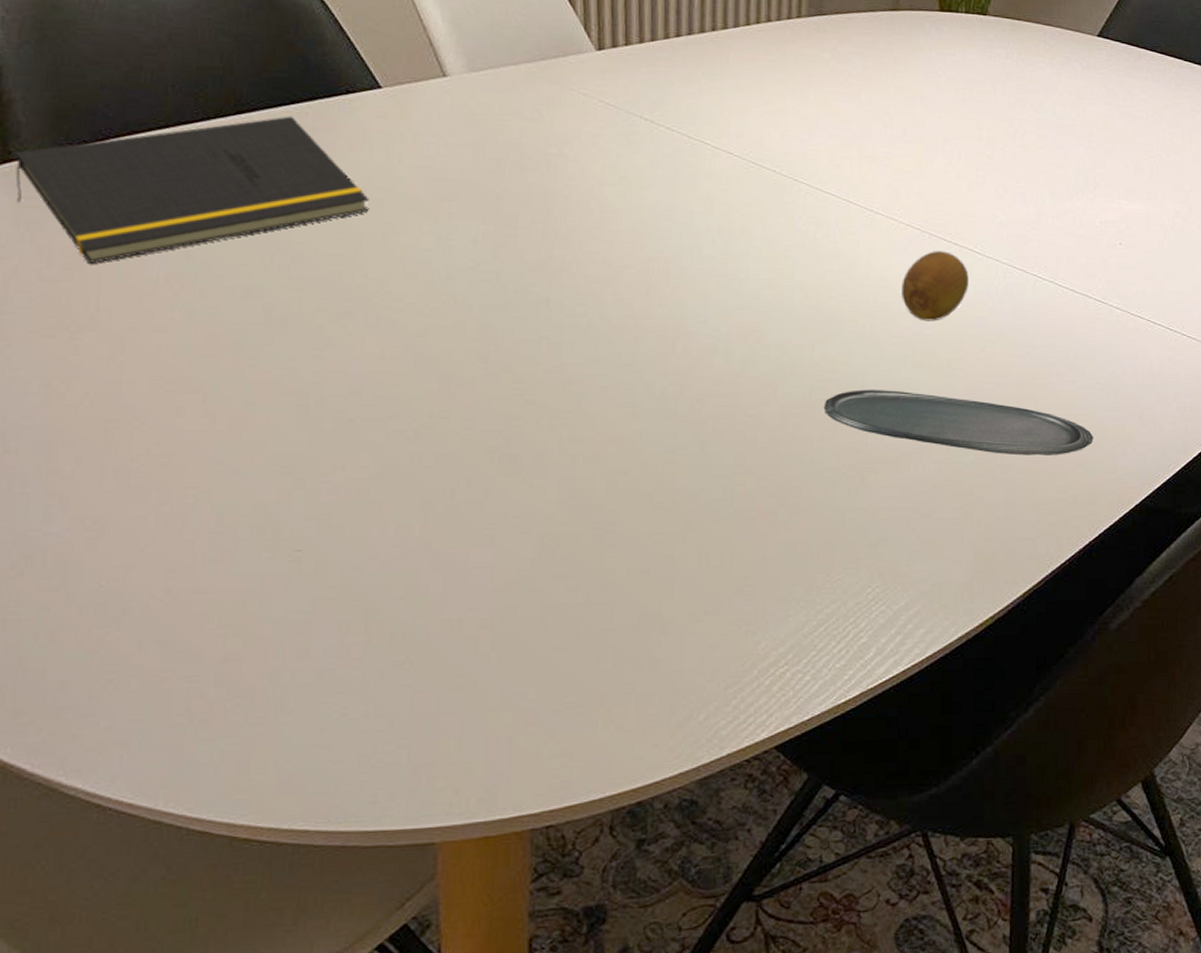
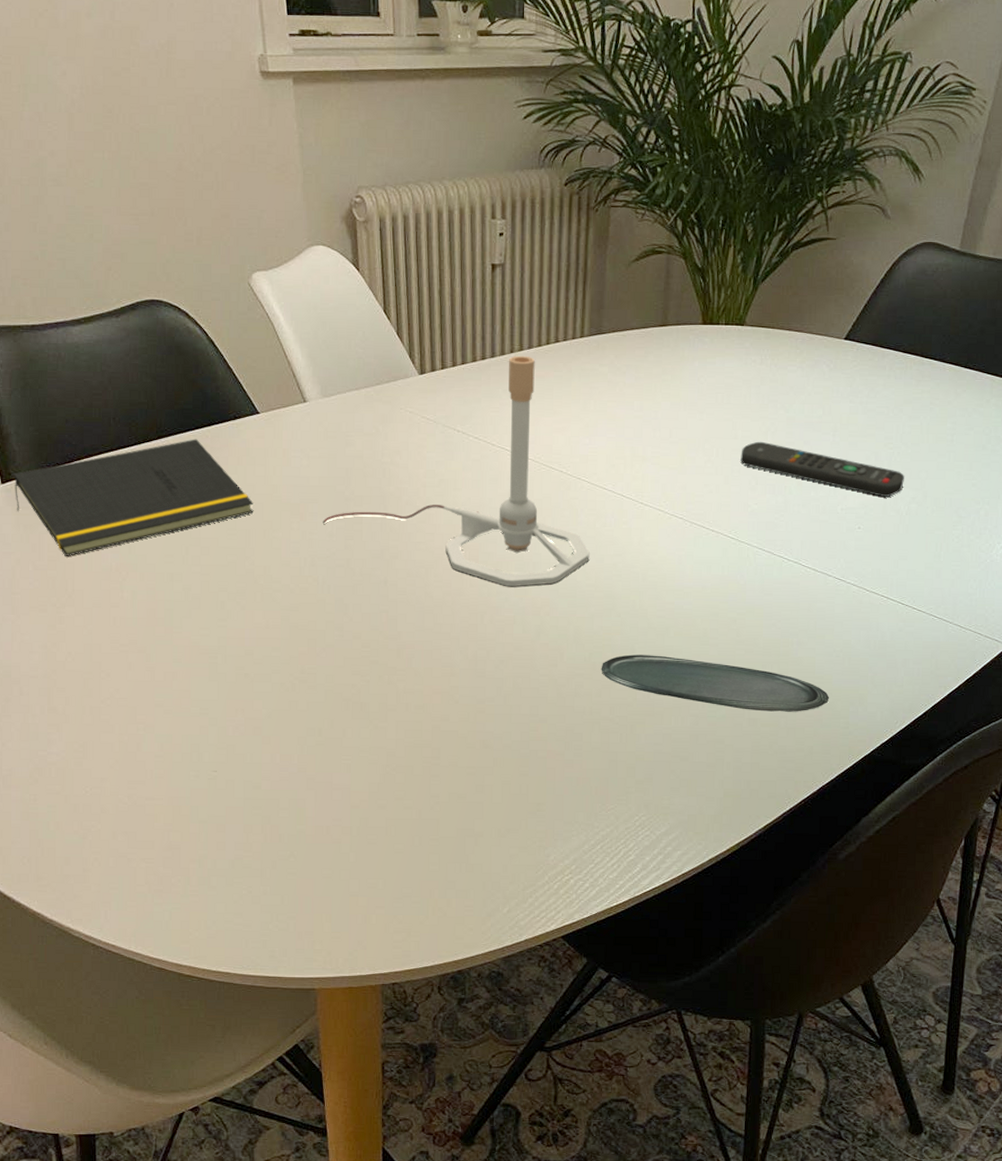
lamp base: none [464,34,809,308] -> present [322,355,590,587]
fruit: present [902,251,969,322] -> none [666,537,724,598]
remote control: none [986,144,1167,210] -> present [740,441,904,497]

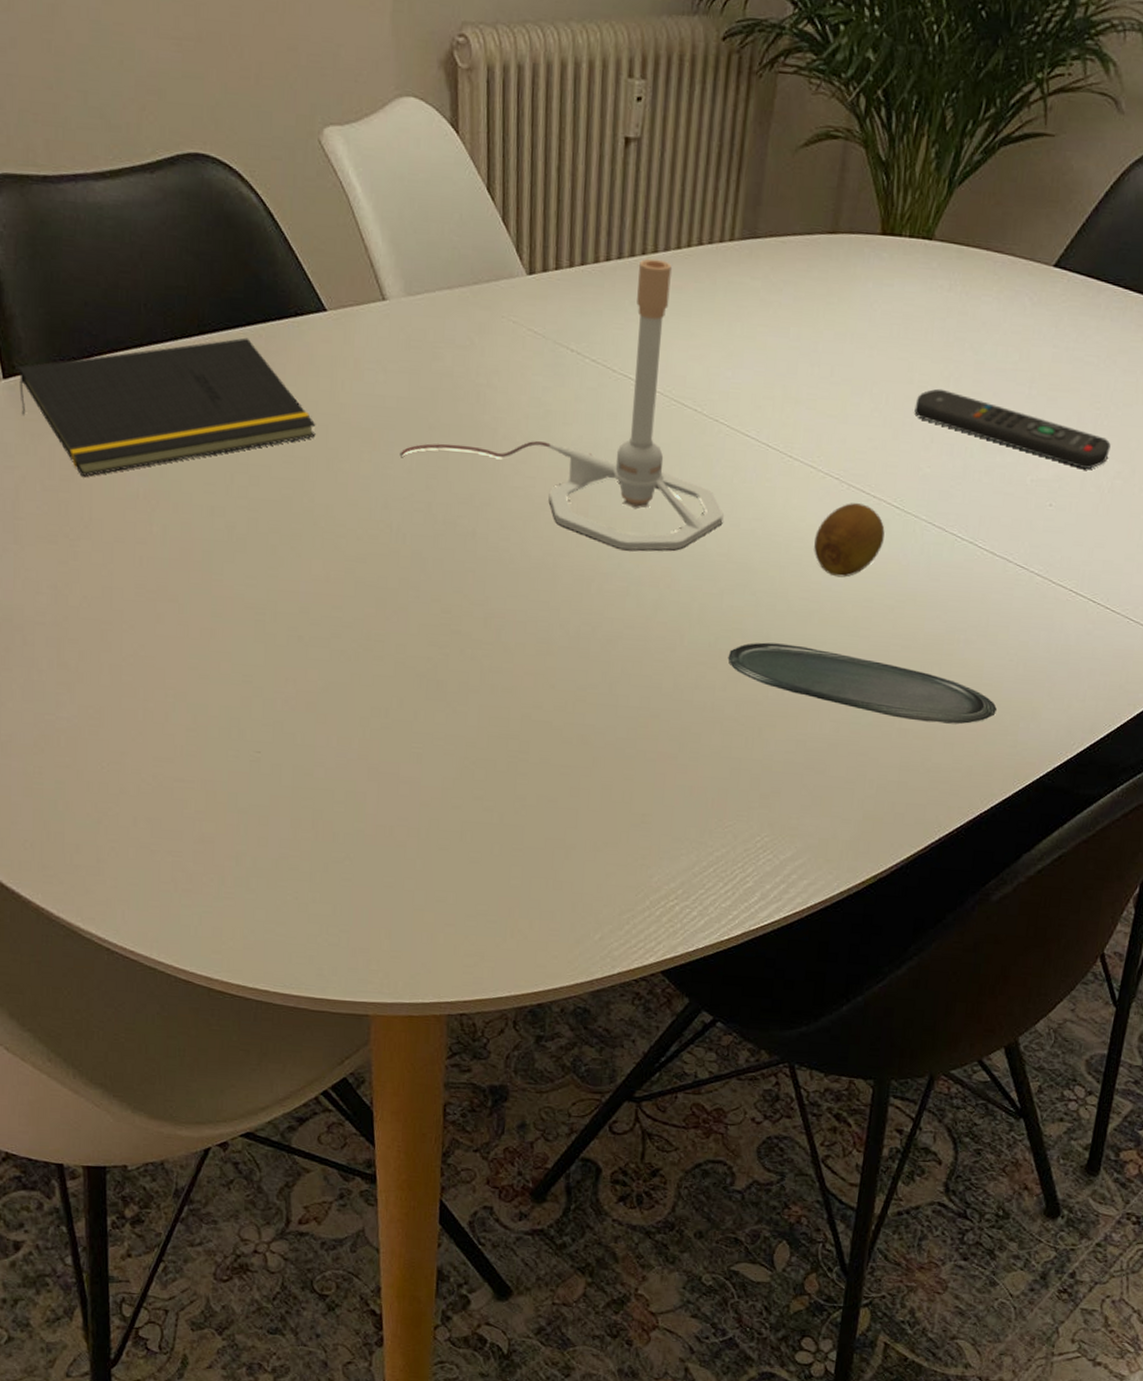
fruit: none [666,537,724,598] -> present [814,503,885,578]

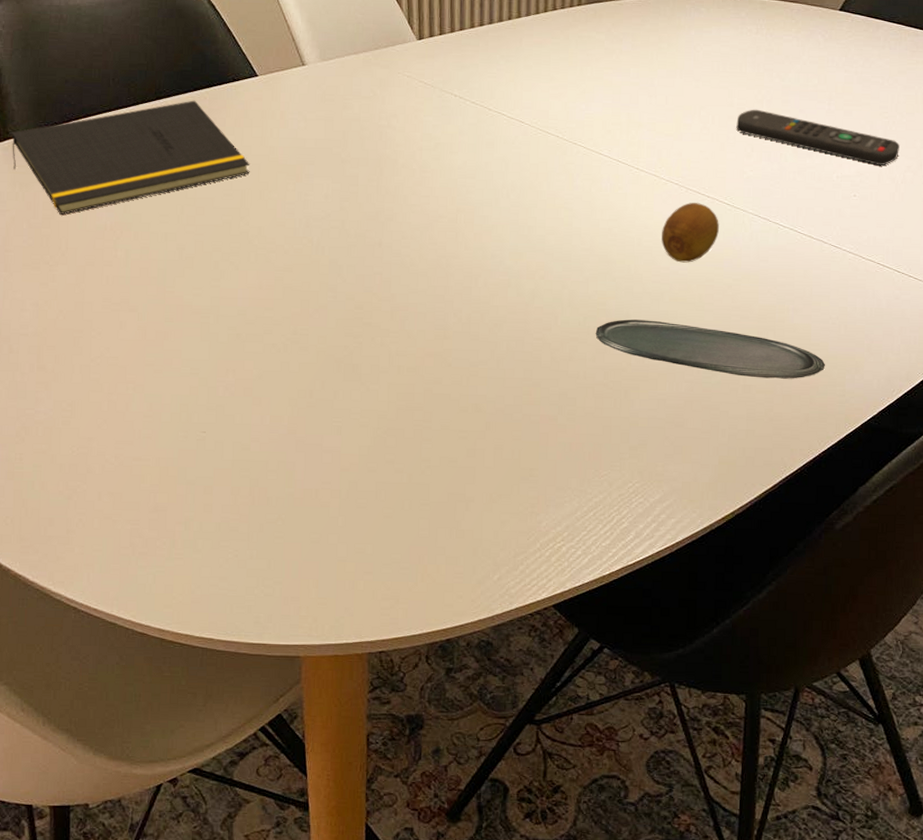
lamp base: present [399,258,724,551] -> none [318,22,585,251]

